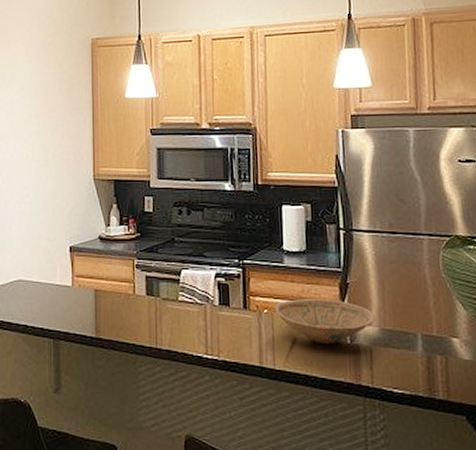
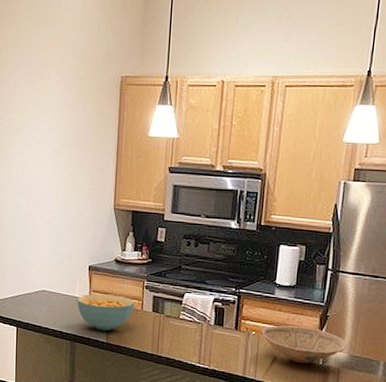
cereal bowl: none [59,278,126,322] -> present [77,293,135,331]

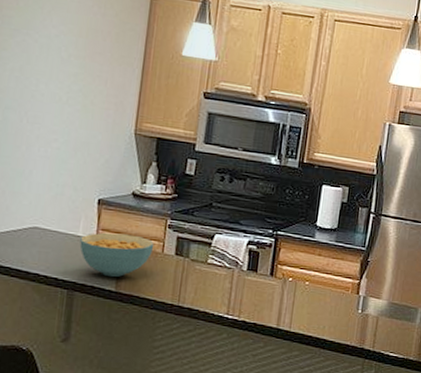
bowl: present [261,325,347,364] -> none [298,271,387,313]

